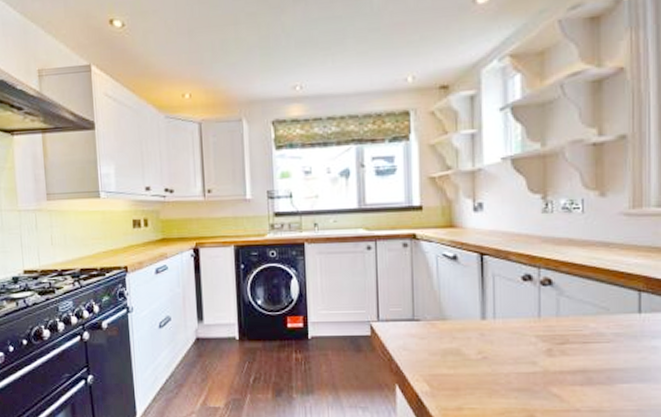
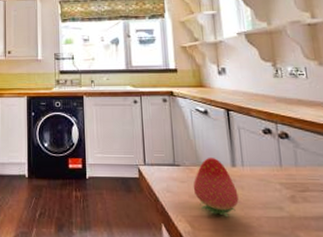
fruit: none [434,309,486,375] -> present [193,157,239,218]

